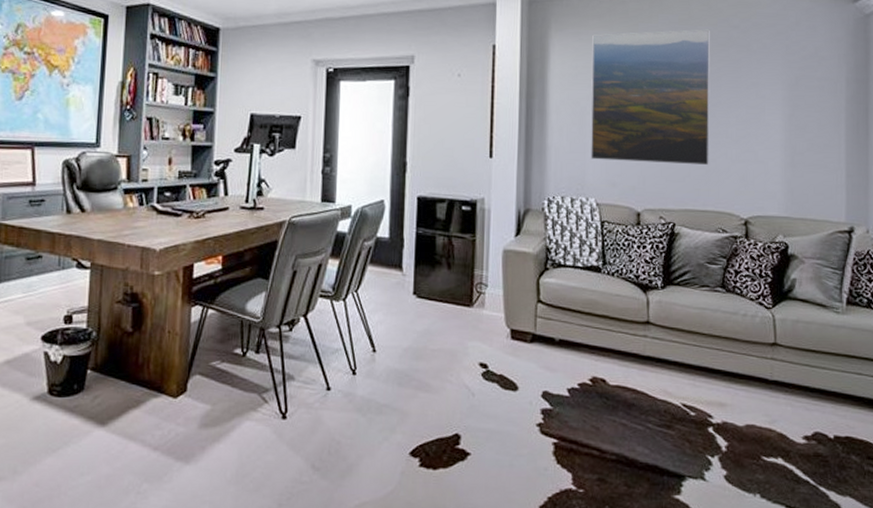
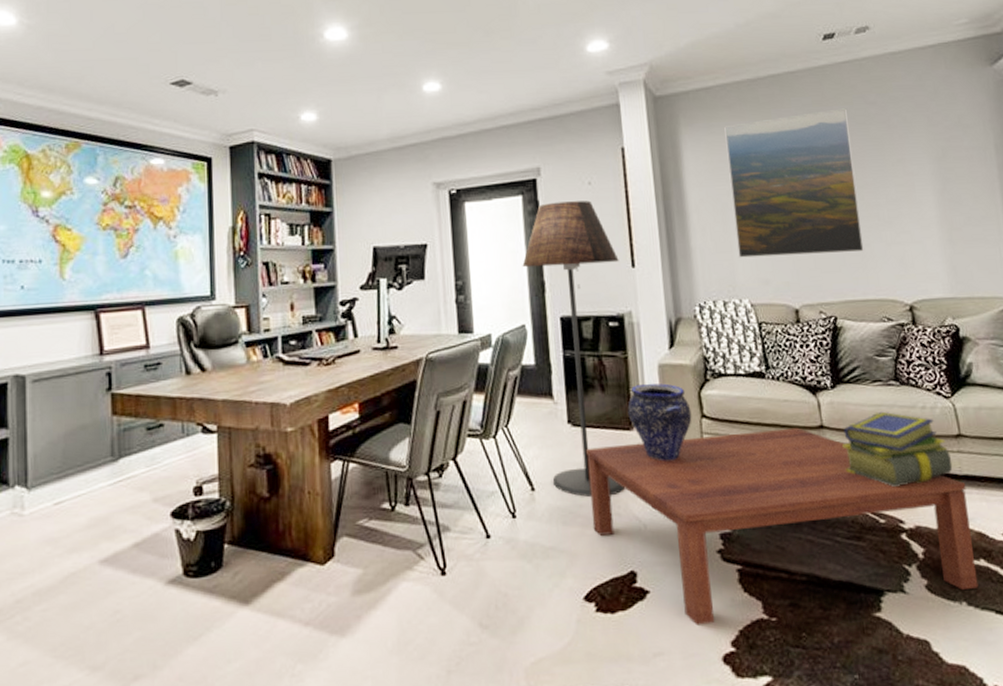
floor lamp: none [387,89,478,364] -> present [522,200,625,497]
coffee table: none [425,319,774,489] -> present [586,427,979,626]
vase: none [470,265,529,339] -> present [627,383,692,462]
stack of books: none [665,314,765,384] -> present [842,411,953,487]

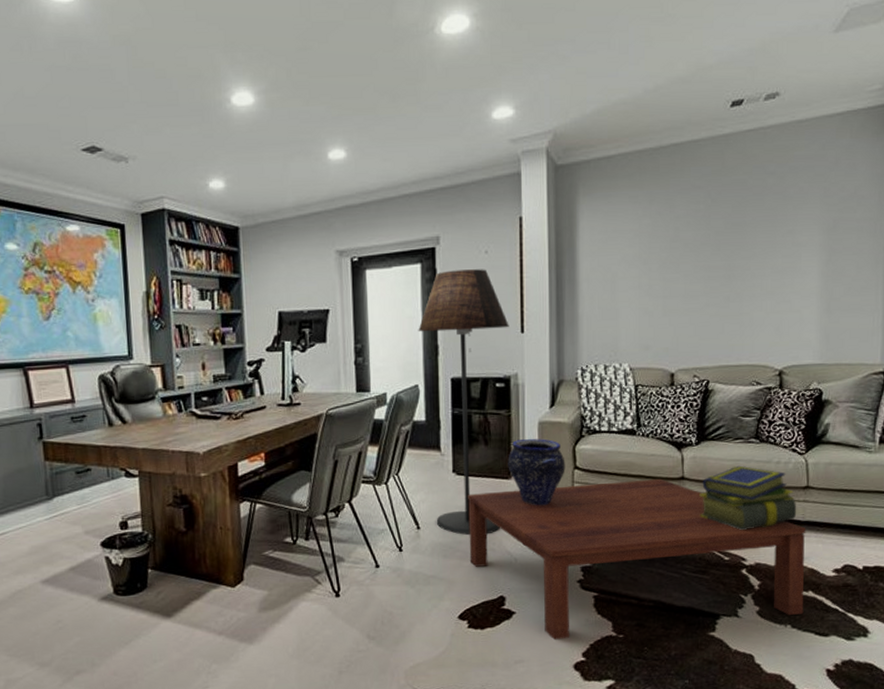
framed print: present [724,108,864,258] -> none [622,178,746,325]

